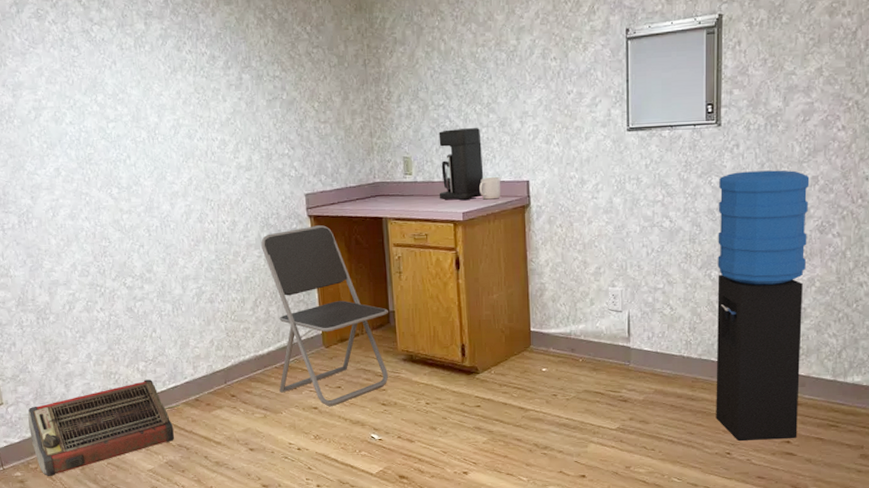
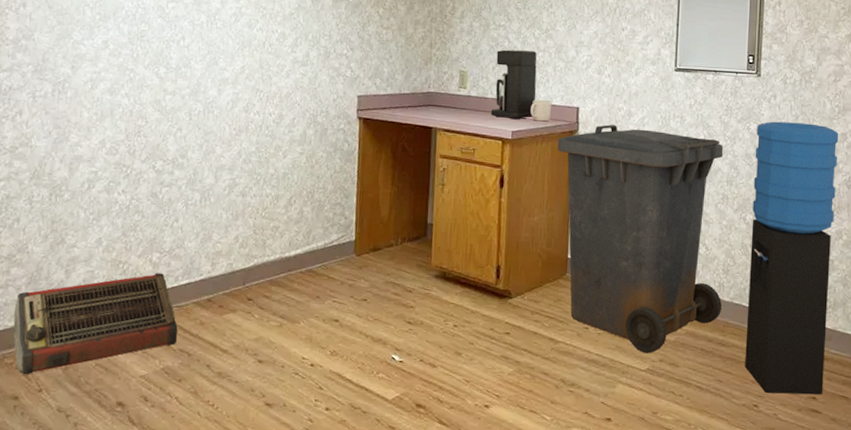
folding chair: present [261,225,389,406] -> none [301,128,428,320]
recycling bin: none [511,195,690,414] -> present [558,124,724,354]

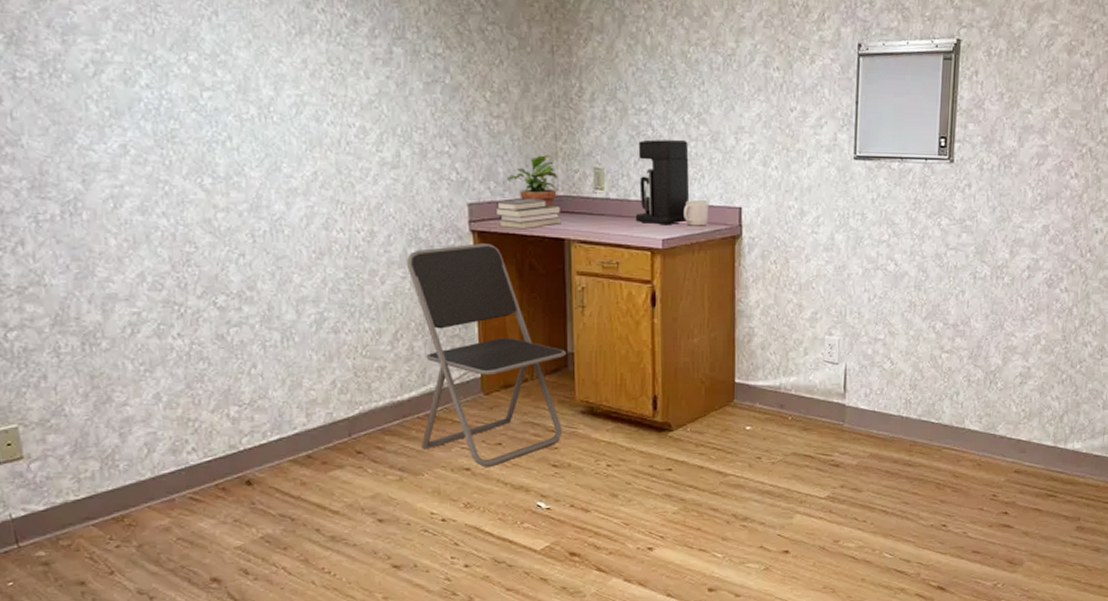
space heater: present [13,273,190,375] -> none [60,429,285,557]
folding chair: none [301,128,428,320] -> present [407,243,567,467]
books: none [379,93,431,118] -> present [495,199,562,230]
potted plant: none [390,59,431,101] -> present [507,155,558,207]
recycling bin: present [558,124,724,354] -> none [718,226,911,480]
water cooler: present [745,121,839,395] -> none [933,215,1041,511]

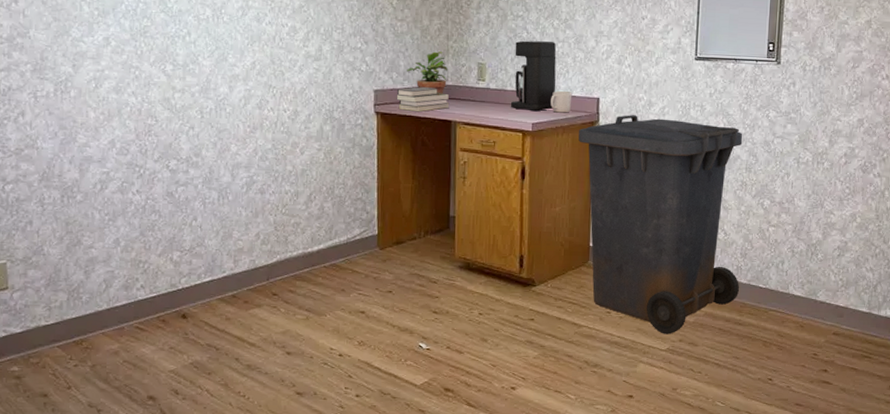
folding chair: present [407,243,567,467] -> none [322,123,450,311]
recycling bin: none [718,226,911,480] -> present [578,115,743,334]

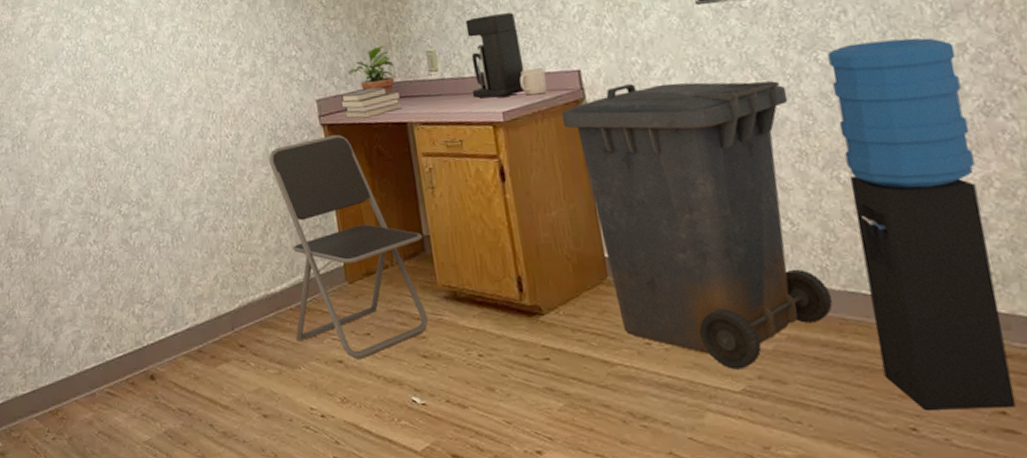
folding chair: none [322,123,450,311] -> present [269,135,428,359]
water cooler: none [760,108,856,368] -> present [827,38,1016,410]

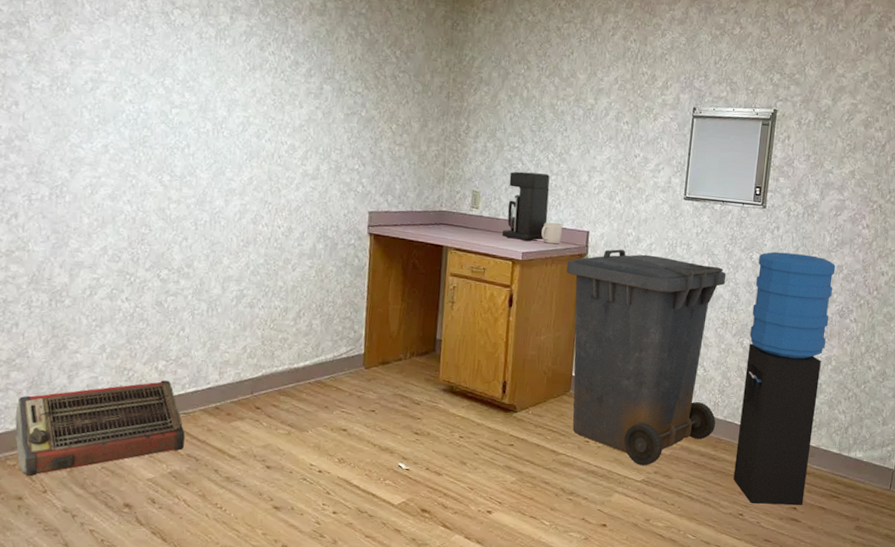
space heater: none [12,326,181,449] -> present [14,380,197,477]
folding chair: present [269,135,428,359] -> none [309,244,436,430]
books: present [341,87,402,118] -> none [390,211,443,236]
potted plant: present [348,45,395,94] -> none [402,177,443,219]

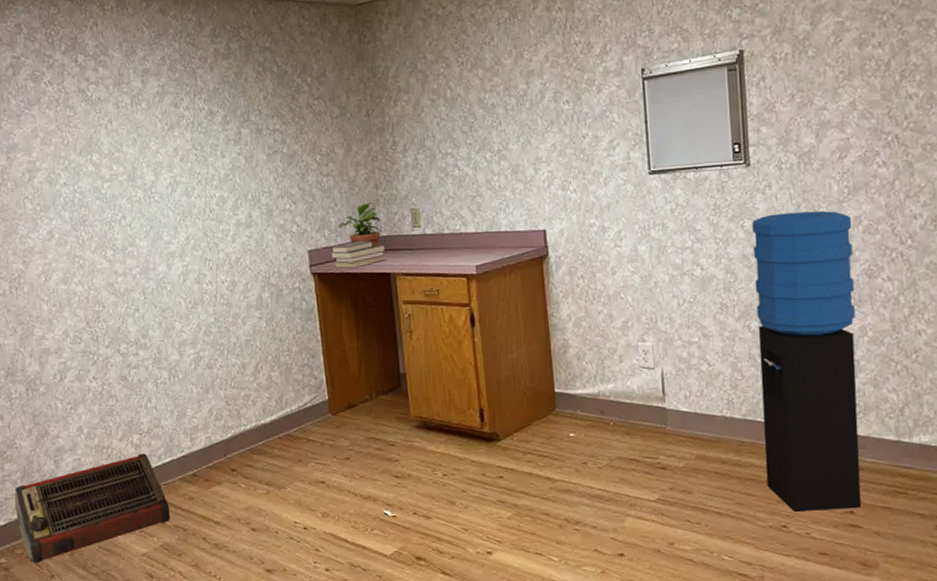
books: none [390,211,443,236] -> present [330,240,387,269]
potted plant: none [402,177,443,219] -> present [338,202,381,247]
coffee maker: present [502,171,550,241] -> none [447,175,497,253]
mug: present [541,222,563,244] -> none [493,227,517,252]
recycling bin: present [567,249,727,466] -> none [527,243,735,483]

